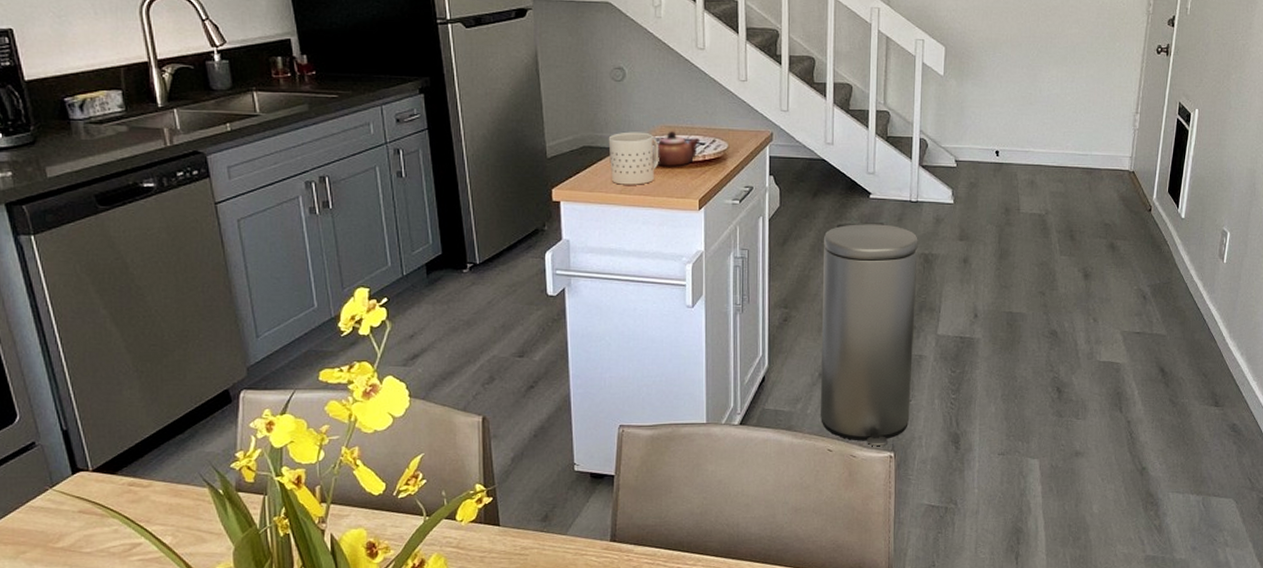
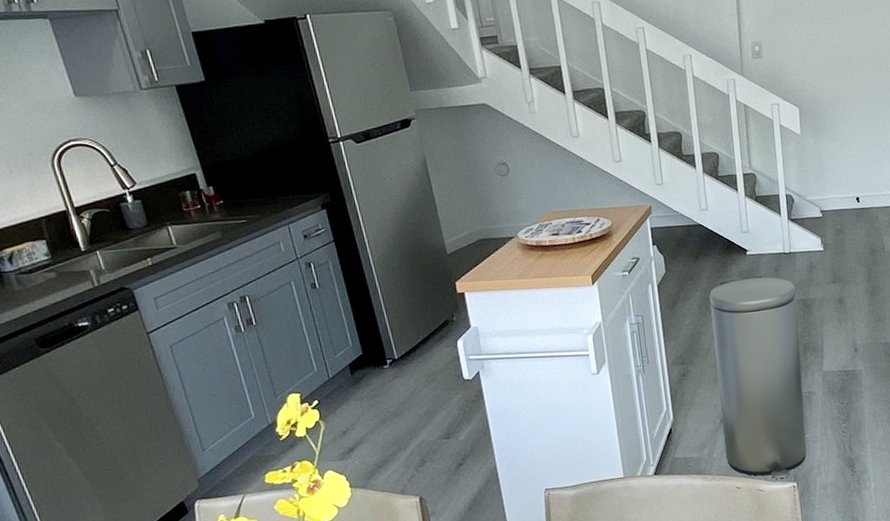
mug: present [608,132,659,185] -> none [501,219,551,271]
teapot: present [653,130,701,168] -> none [543,214,586,251]

